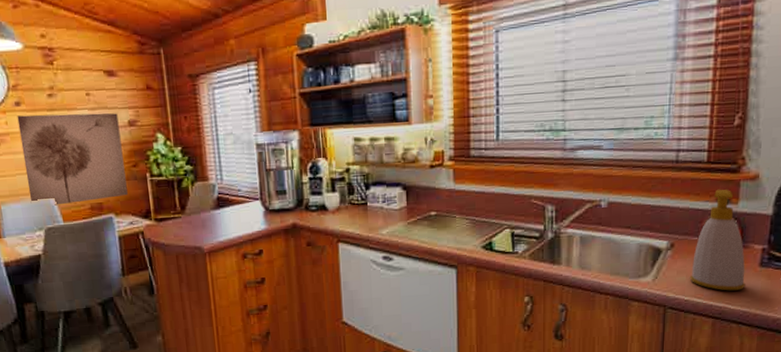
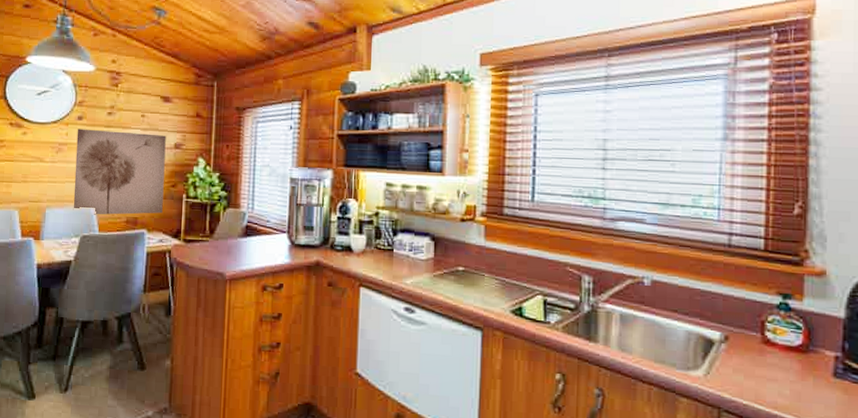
soap bottle: present [690,189,746,291] -> none [749,281,817,402]

